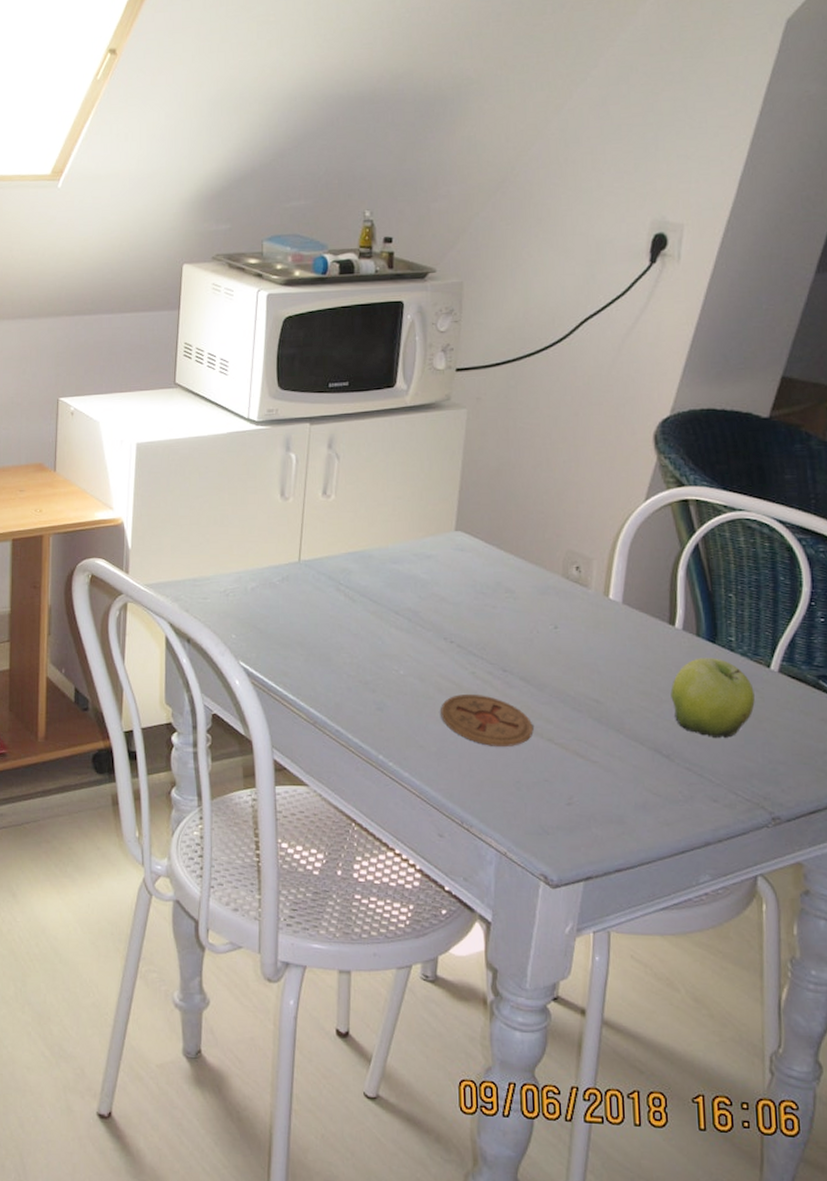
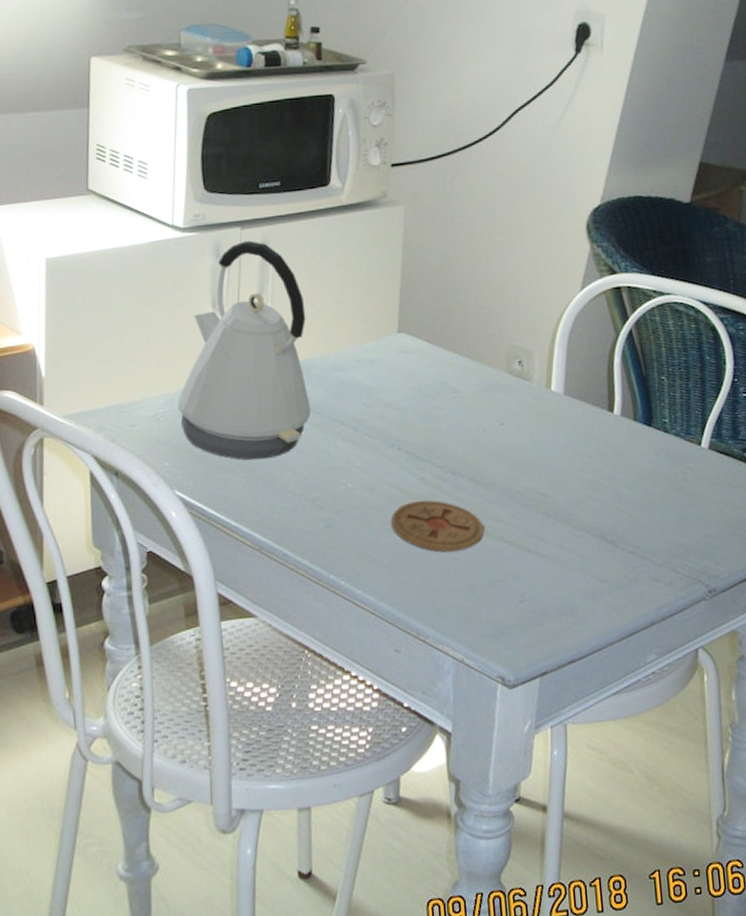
kettle: none [245,435,367,640] -> present [177,240,311,460]
fruit: present [670,658,755,738] -> none [612,440,689,519]

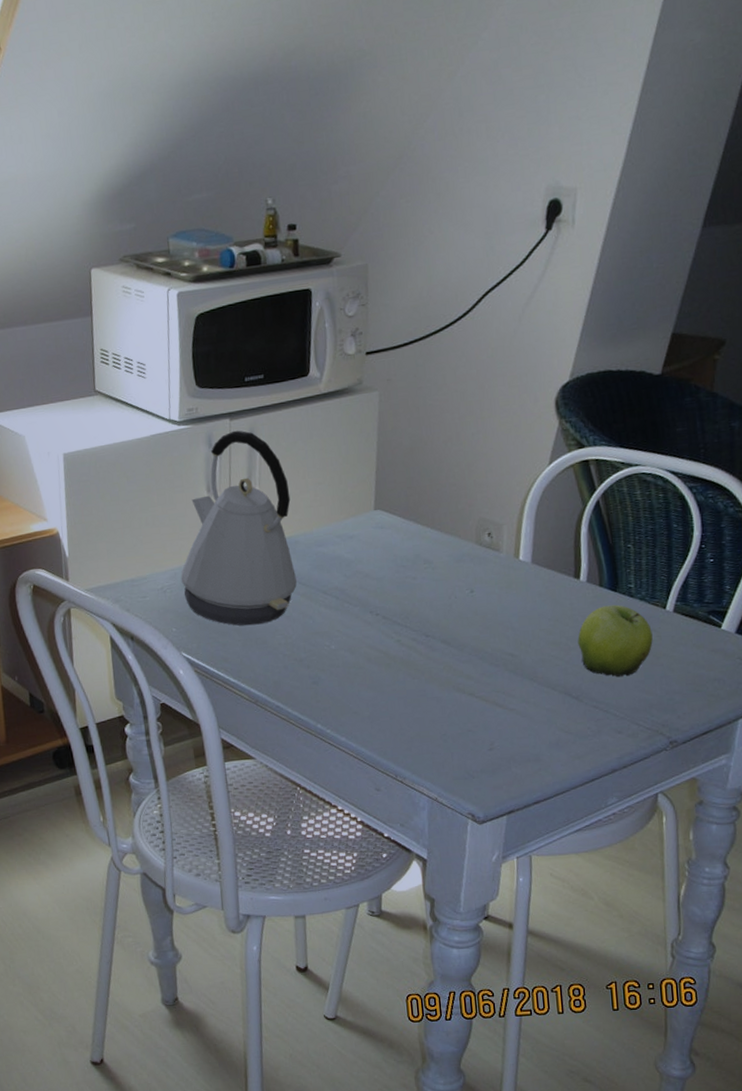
coaster: present [391,500,485,552] -> none [371,660,456,706]
fruit: none [612,440,689,519] -> present [578,604,653,677]

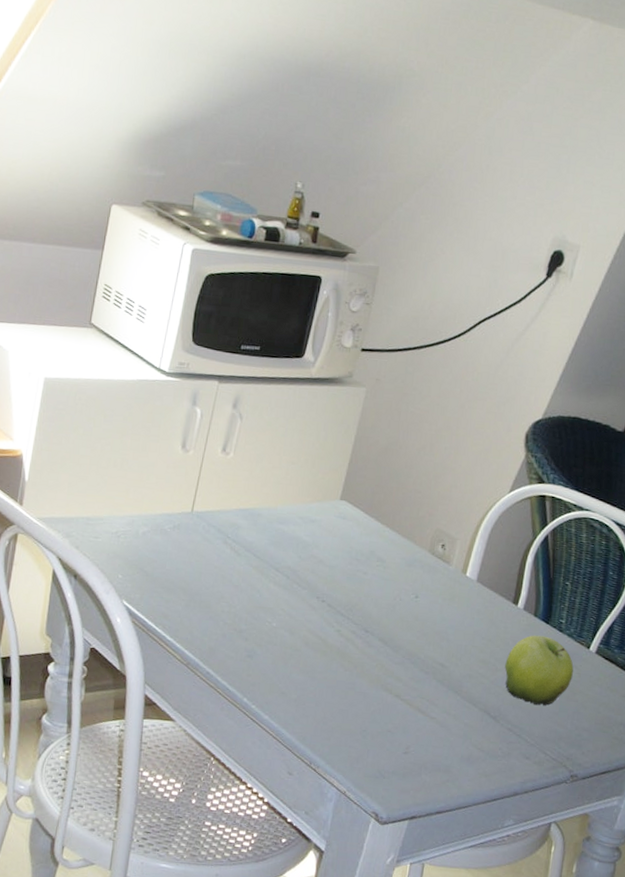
kettle: present [181,430,297,626] -> none [137,393,263,588]

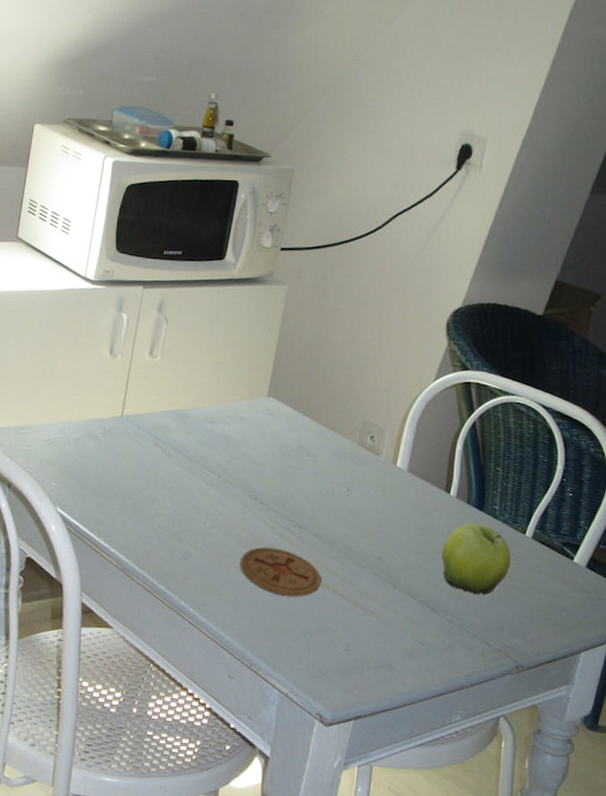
coaster: none [304,649,385,699] -> present [240,547,322,597]

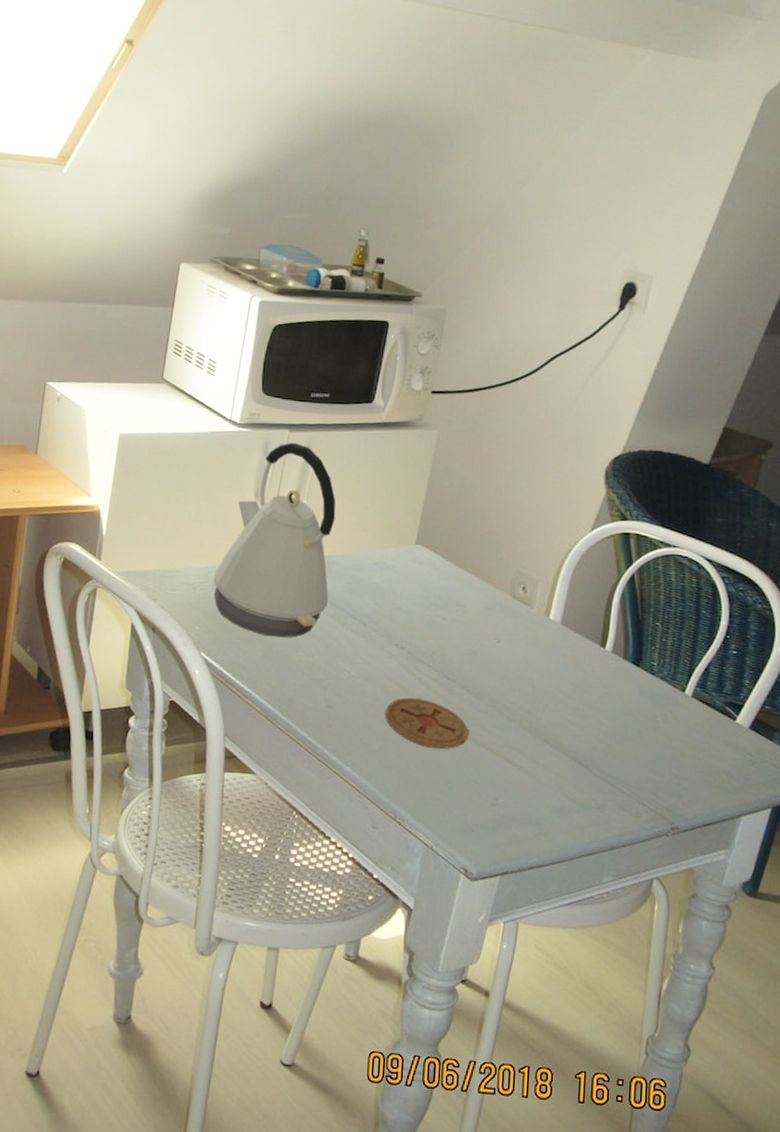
kettle: none [69,298,190,491] -> present [213,442,336,638]
fruit: present [441,523,511,594] -> none [595,679,669,753]

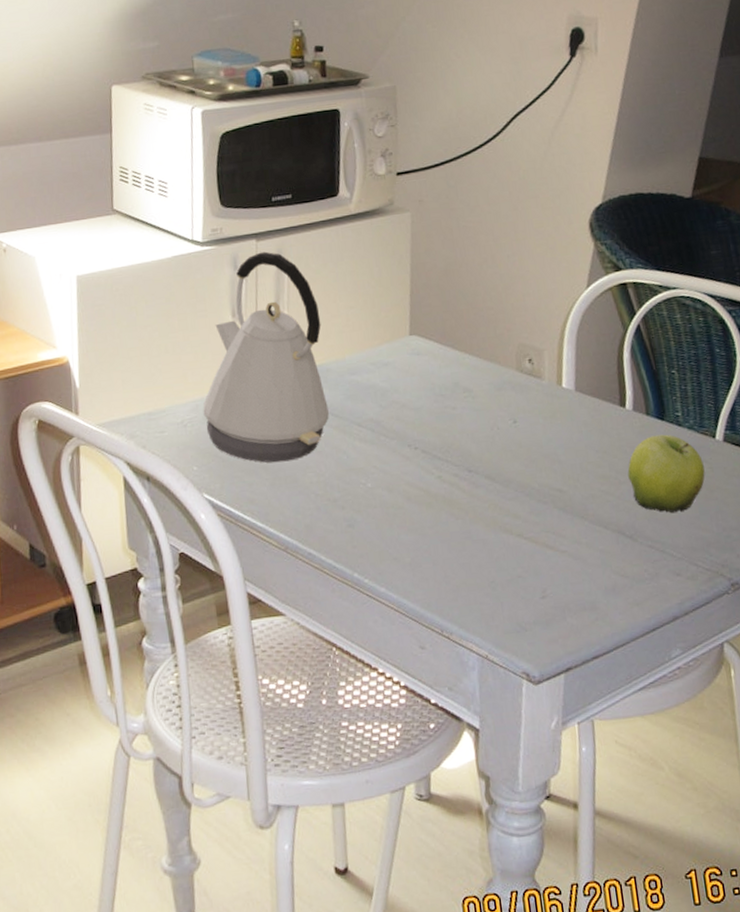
coaster: present [385,698,469,749] -> none [411,498,503,549]
fruit: none [595,679,669,753] -> present [627,434,705,513]

